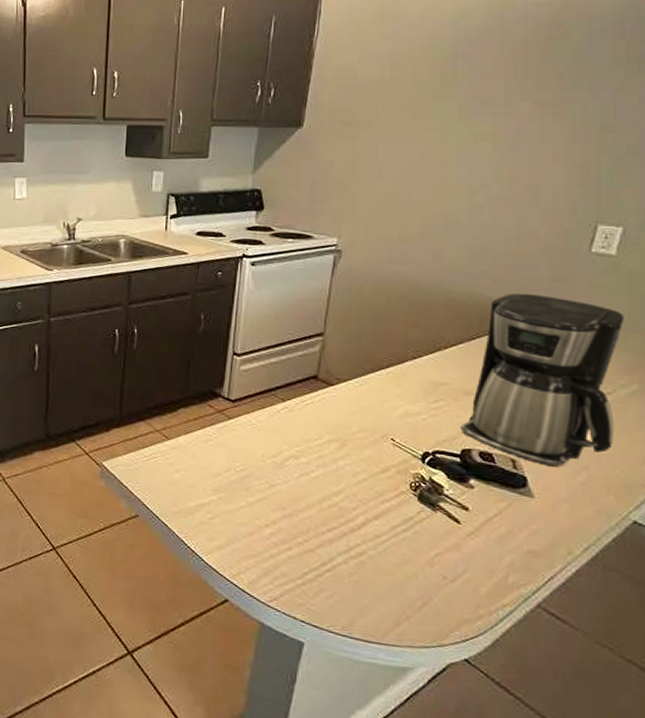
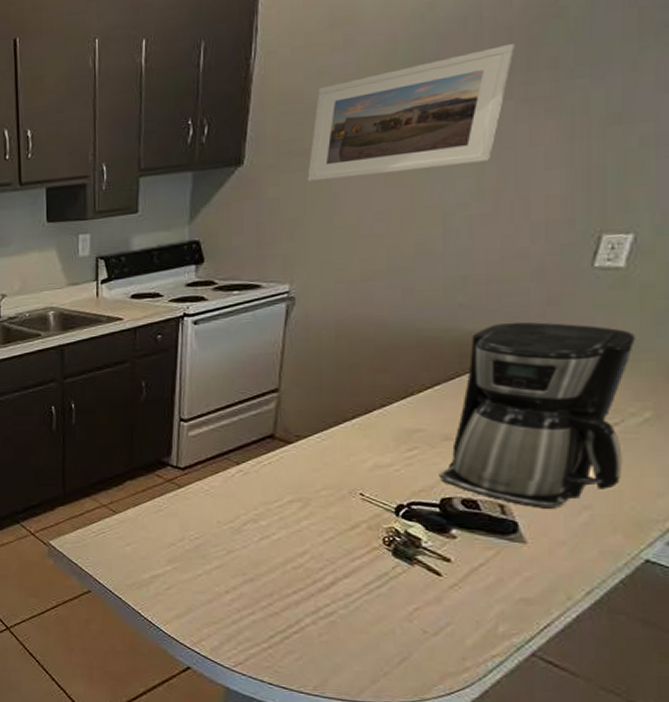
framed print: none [357,54,530,151] -> present [307,42,515,181]

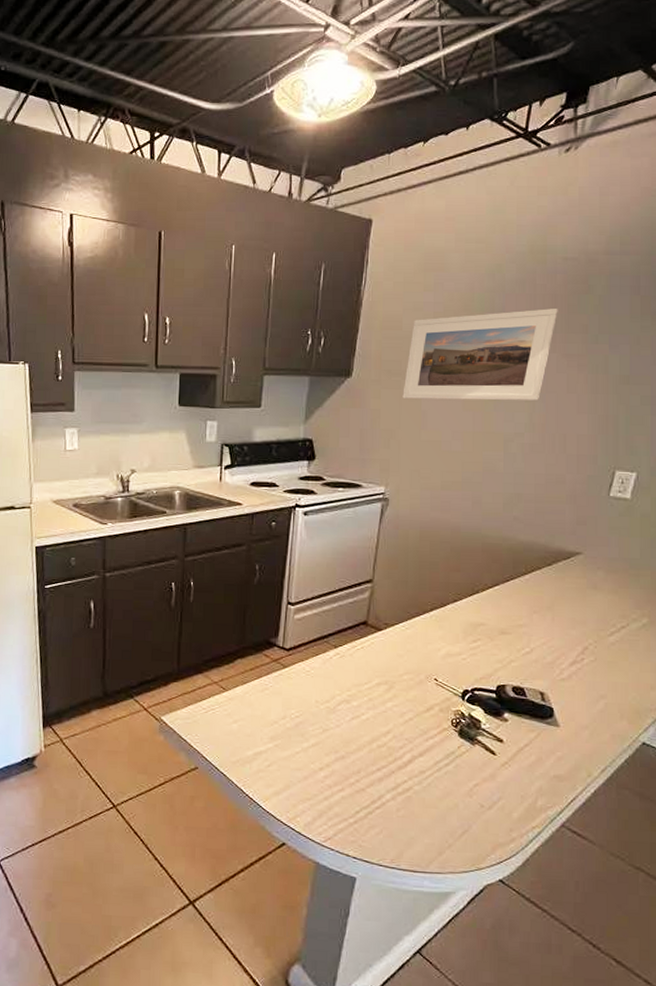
coffee maker: present [439,321,636,509] -> none [496,536,637,697]

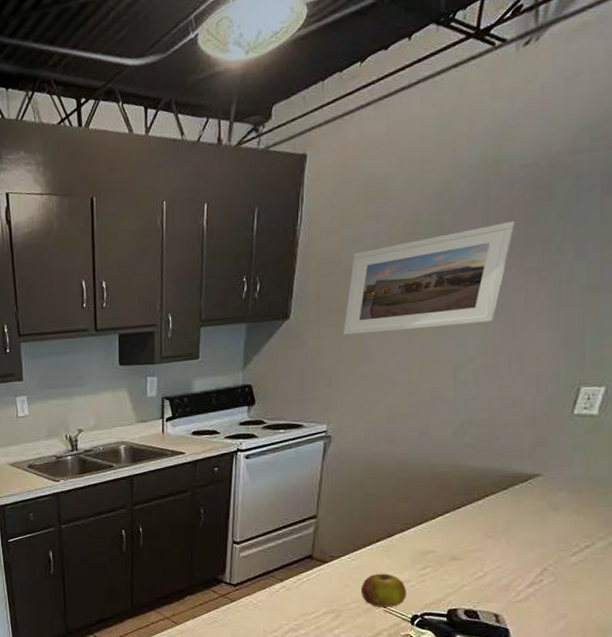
fruit: none [414,644,458,681] -> present [361,573,406,607]

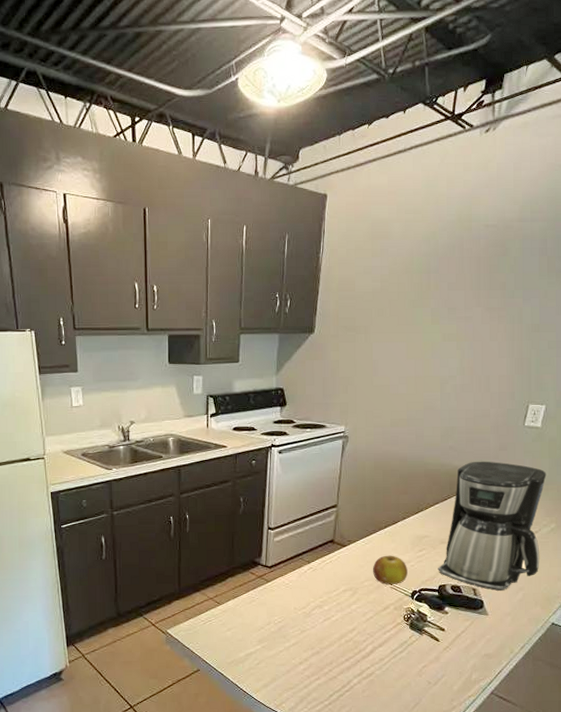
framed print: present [343,220,515,335] -> none [357,268,482,350]
coffee maker: none [447,459,605,618] -> present [438,461,547,591]

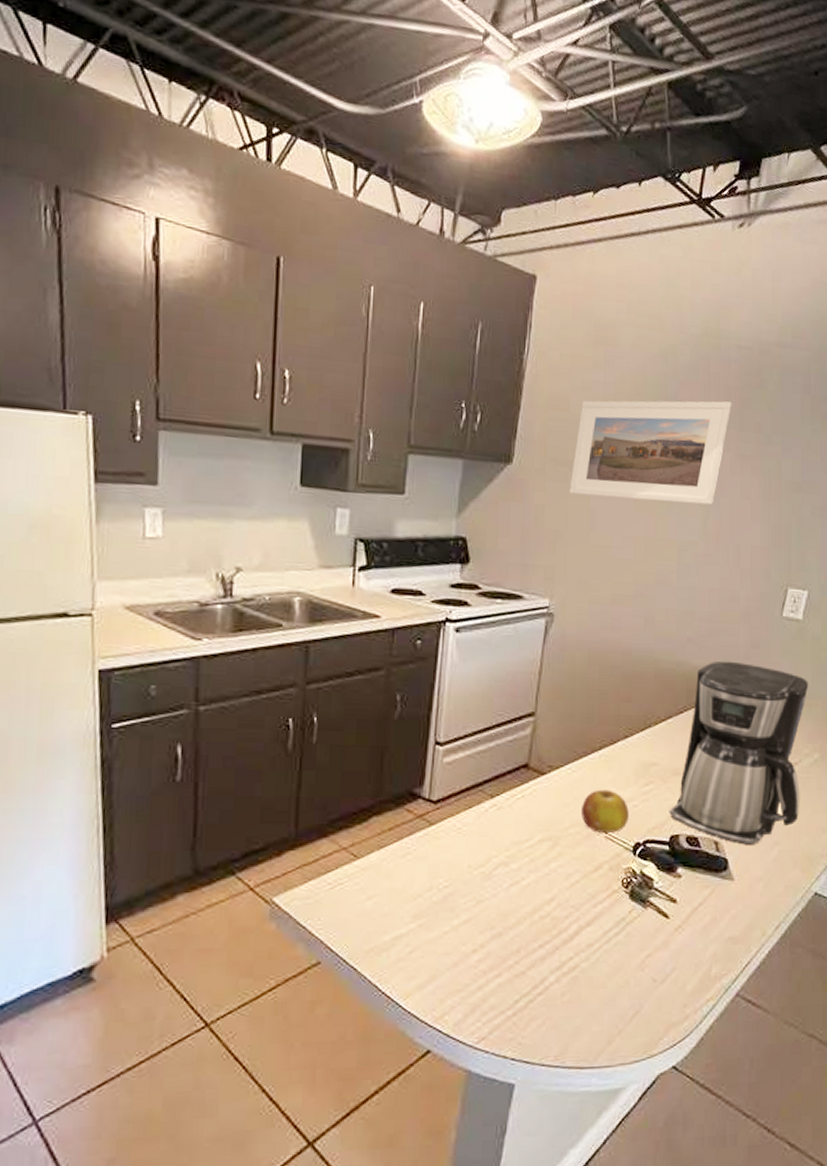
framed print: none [357,268,482,350] -> present [569,400,732,505]

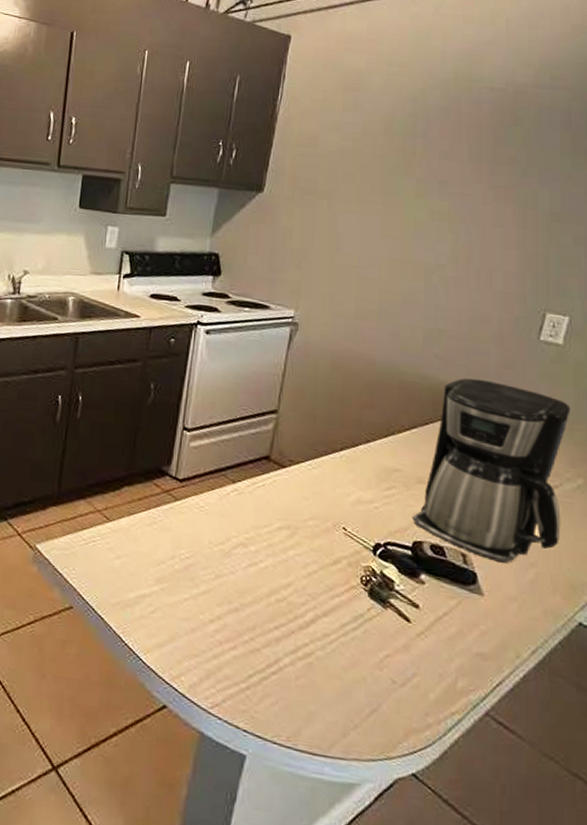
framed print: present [569,400,732,505] -> none [317,137,484,232]
fruit: present [582,789,629,833] -> none [321,487,369,531]

